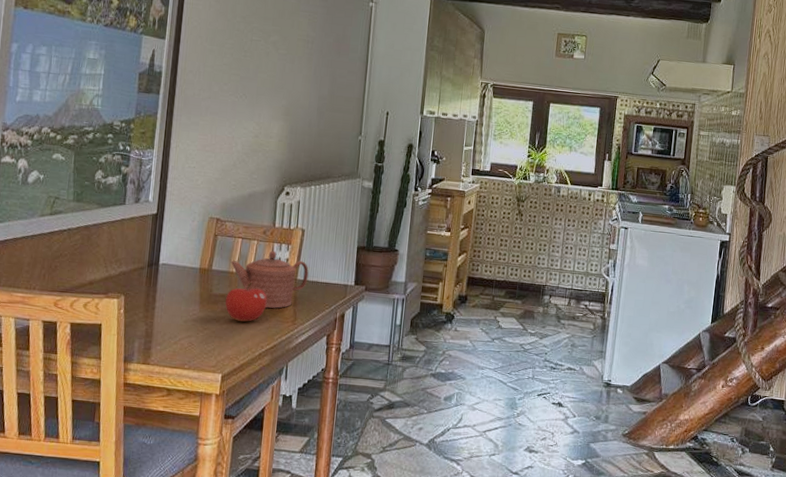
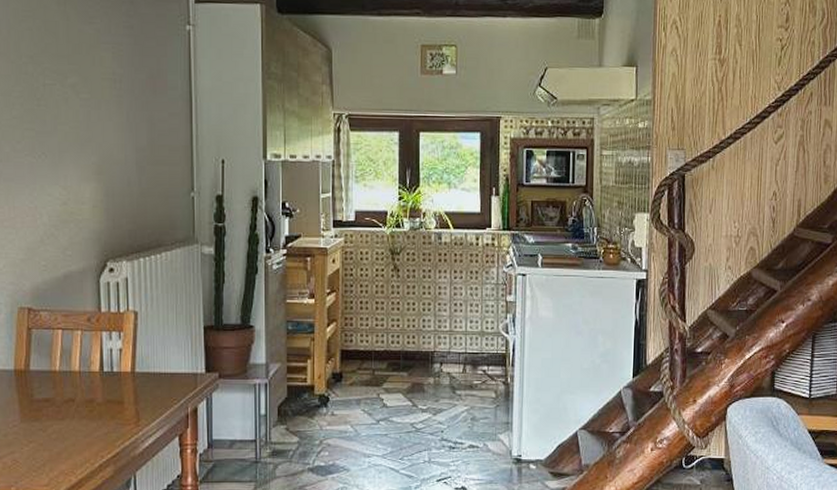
fruit: present [225,282,267,322] -> none [50,381,102,429]
teapot: present [231,250,309,309] -> none [52,340,148,410]

